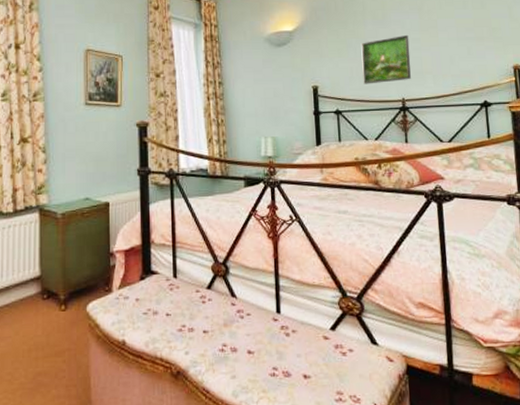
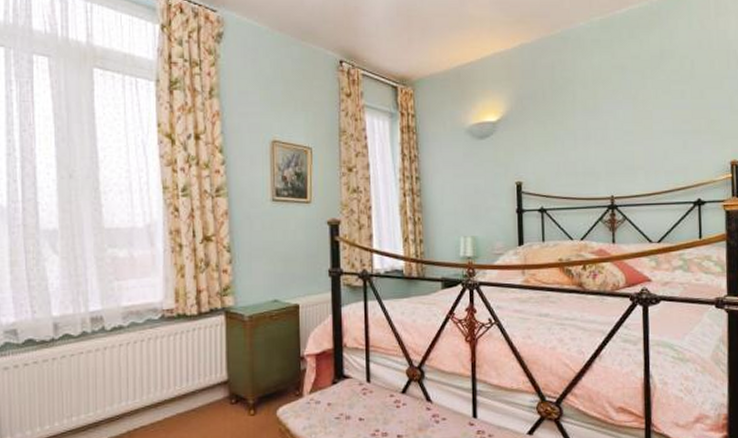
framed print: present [361,34,411,84] -> none [569,126,622,181]

